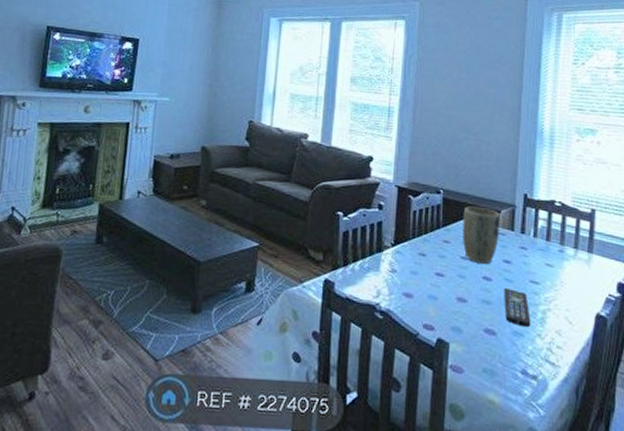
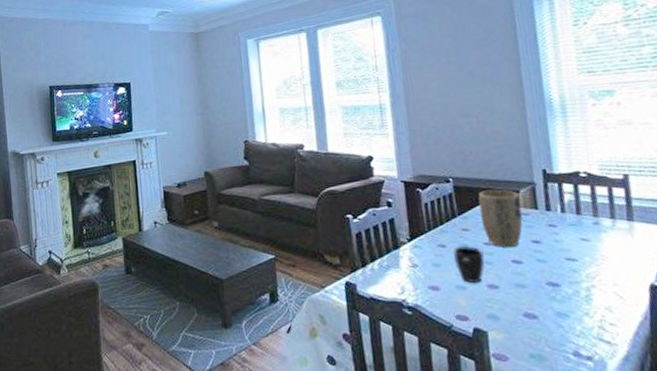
mug: none [431,257,459,296] -> present [453,246,486,284]
remote control: present [504,287,531,328] -> none [537,268,576,308]

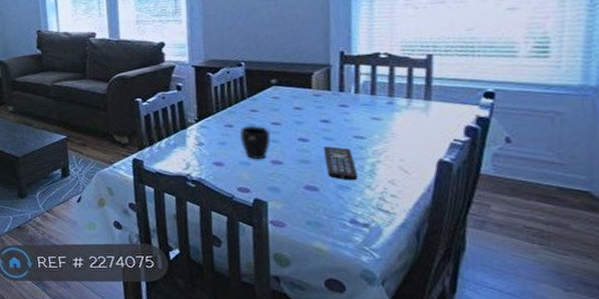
plant pot: present [478,189,523,247] -> none [269,72,314,127]
remote control: none [537,268,576,308] -> present [323,145,358,181]

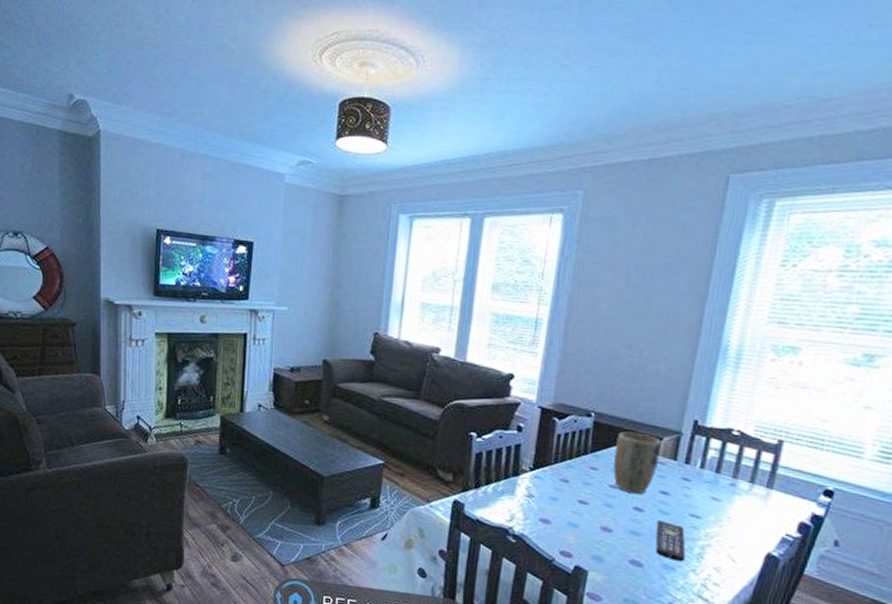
mug: present [240,126,271,160] -> none [573,484,606,524]
plant pot: none [269,72,314,127] -> present [613,431,662,494]

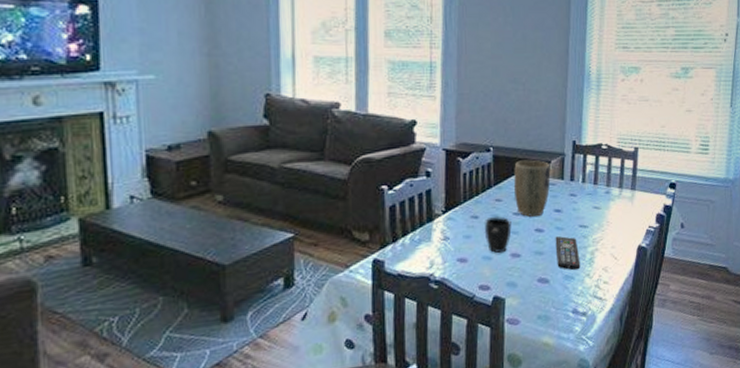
mug: none [573,484,606,524] -> present [484,217,512,254]

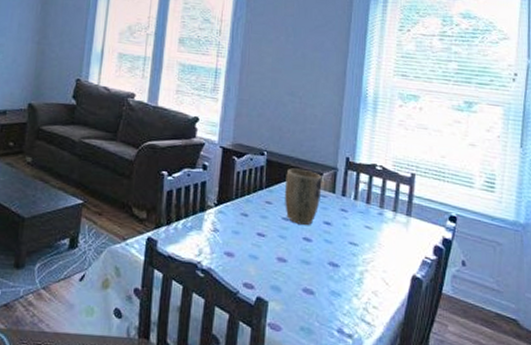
mug: present [484,217,512,254] -> none [252,218,280,255]
remote control: present [555,235,581,271] -> none [323,248,349,288]

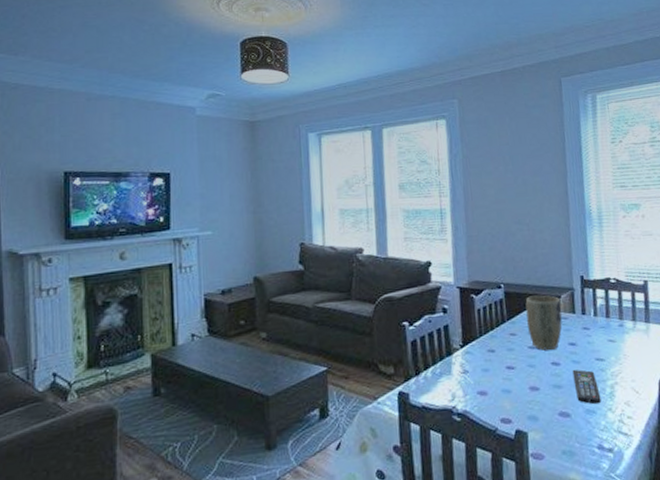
remote control: none [323,248,349,288] -> present [572,369,602,405]

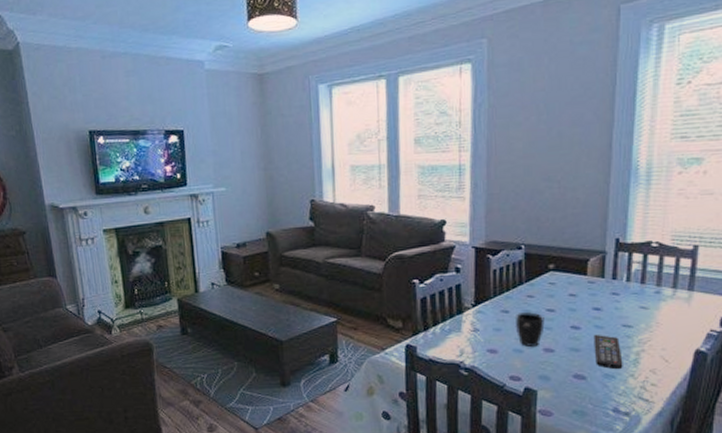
mug: none [501,350,529,387] -> present [515,312,545,348]
plant pot: present [525,295,562,350] -> none [547,257,589,314]

